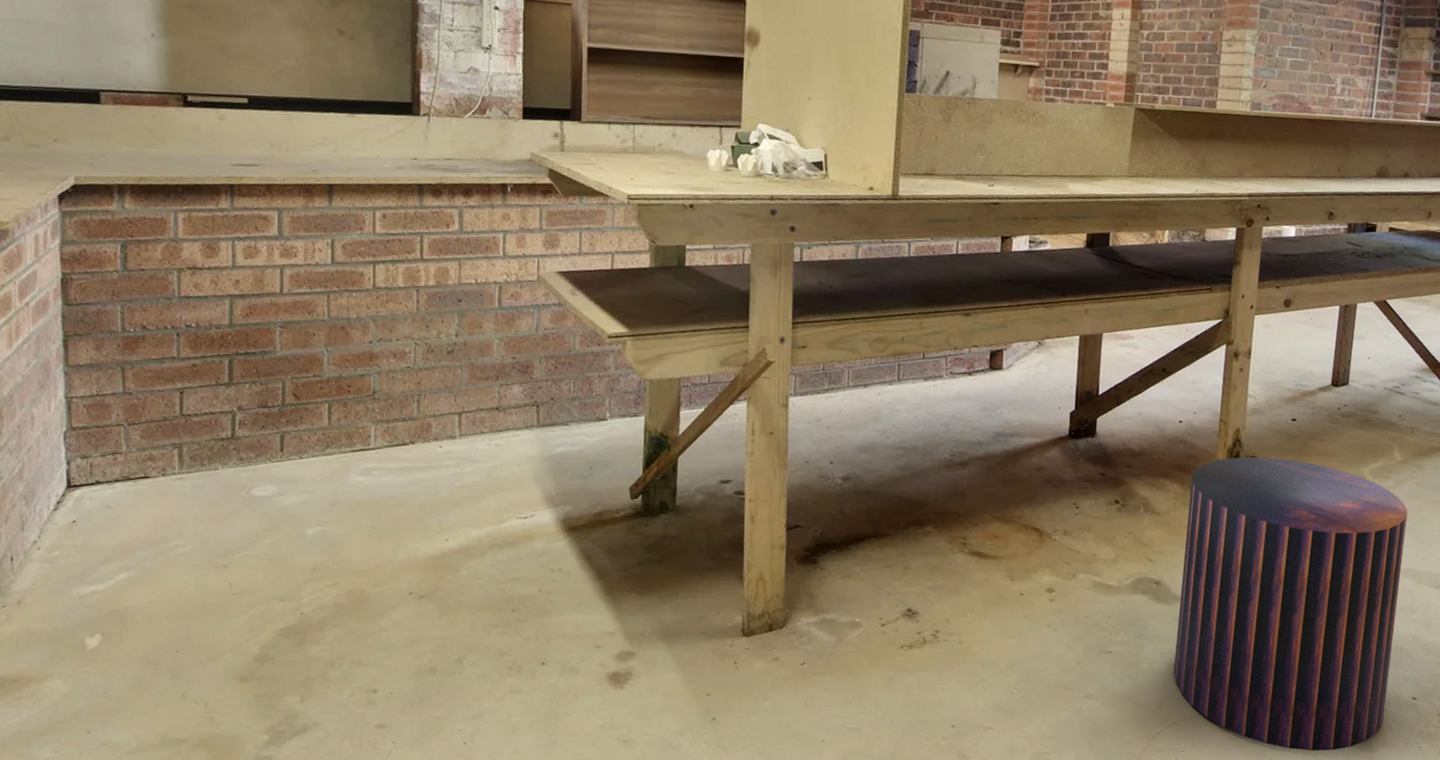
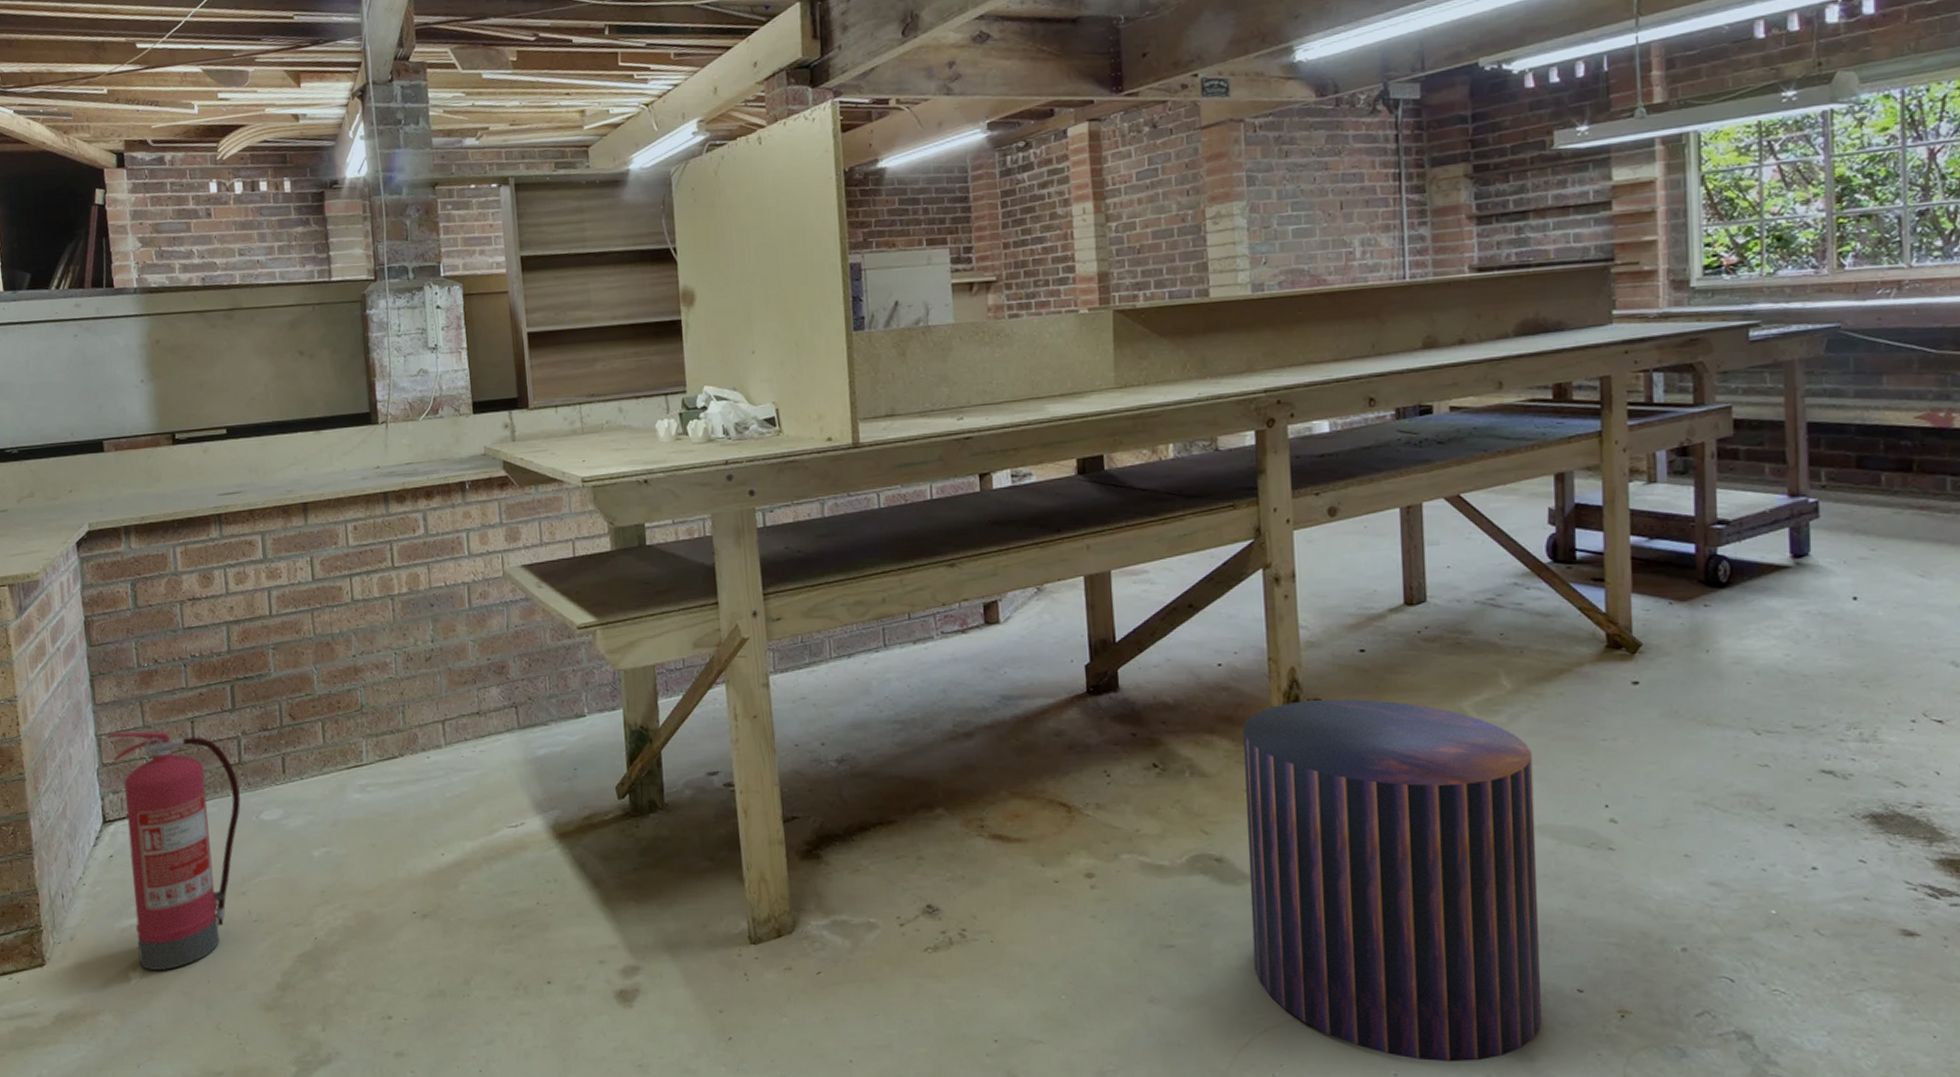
fire extinguisher: none [78,396,231,638] -> present [106,731,242,970]

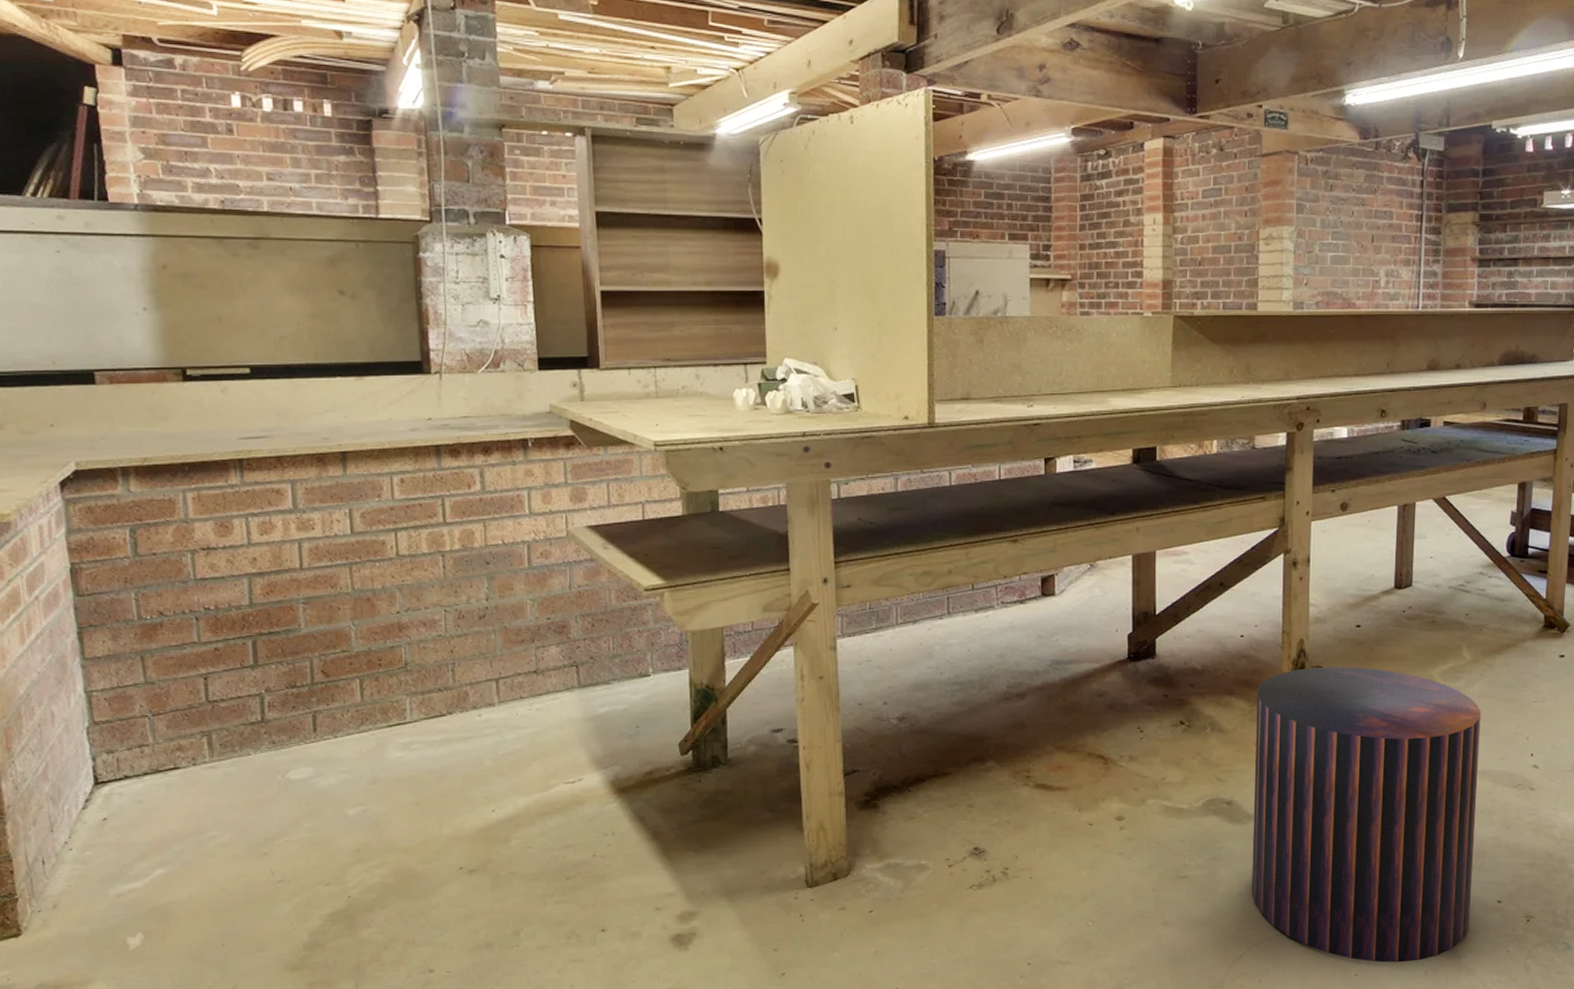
fire extinguisher: present [106,731,242,970] -> none [99,688,264,935]

